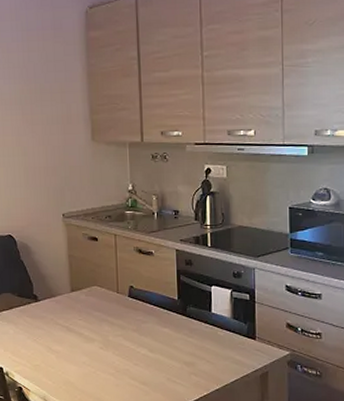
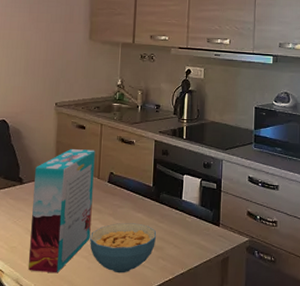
cereal box: none [49,262,115,391] -> present [28,149,95,273]
cereal bowl: none [115,339,187,390] -> present [90,223,157,273]

